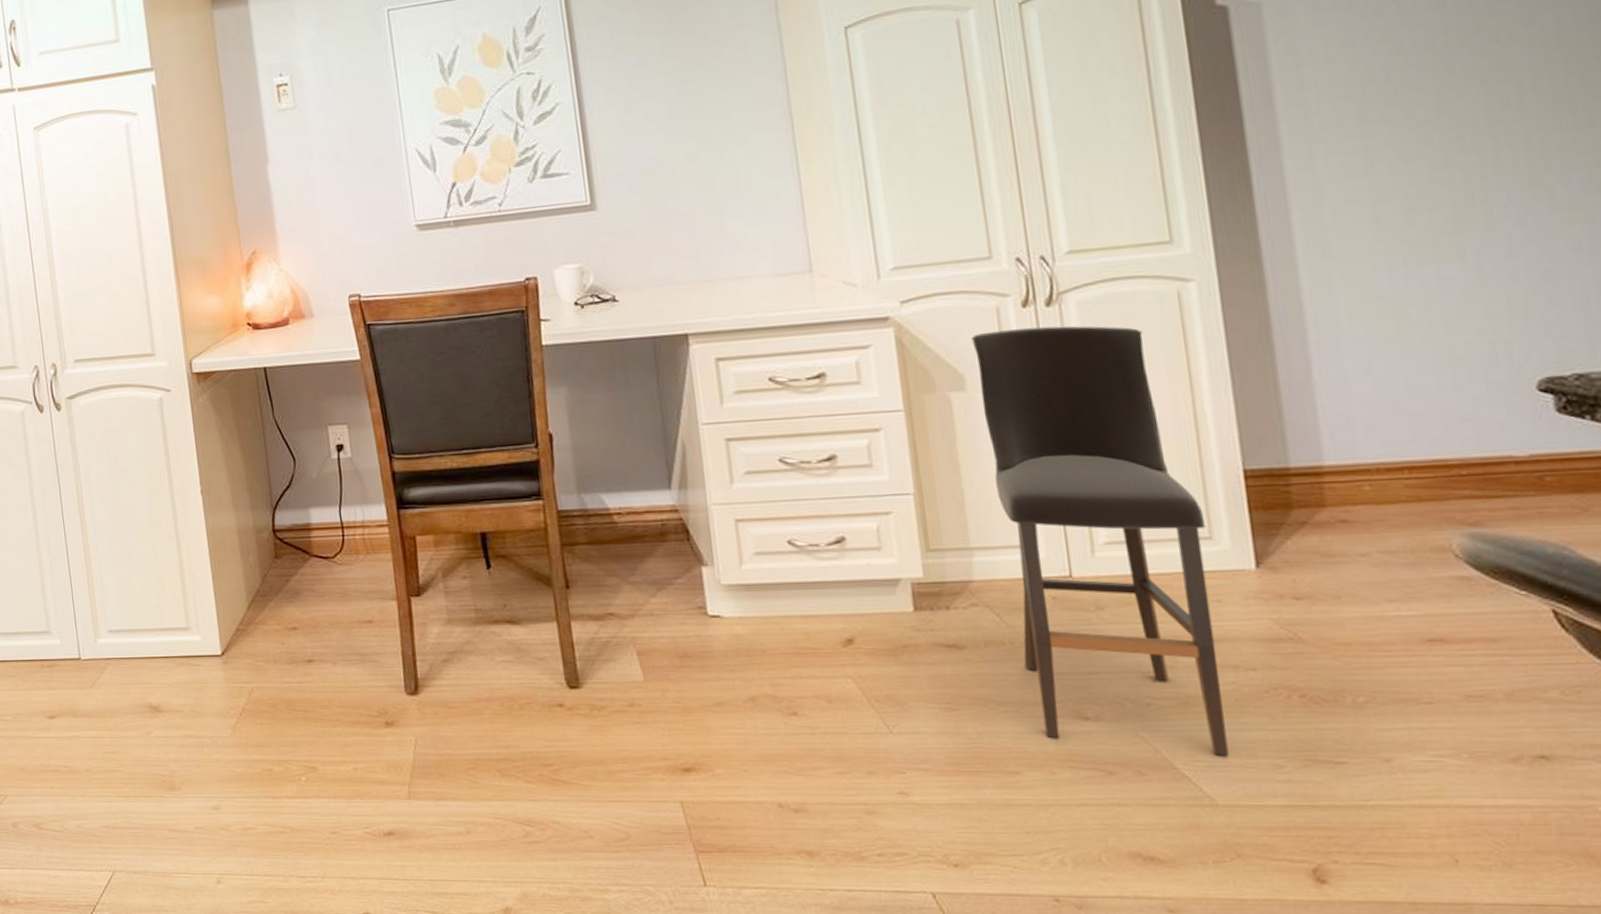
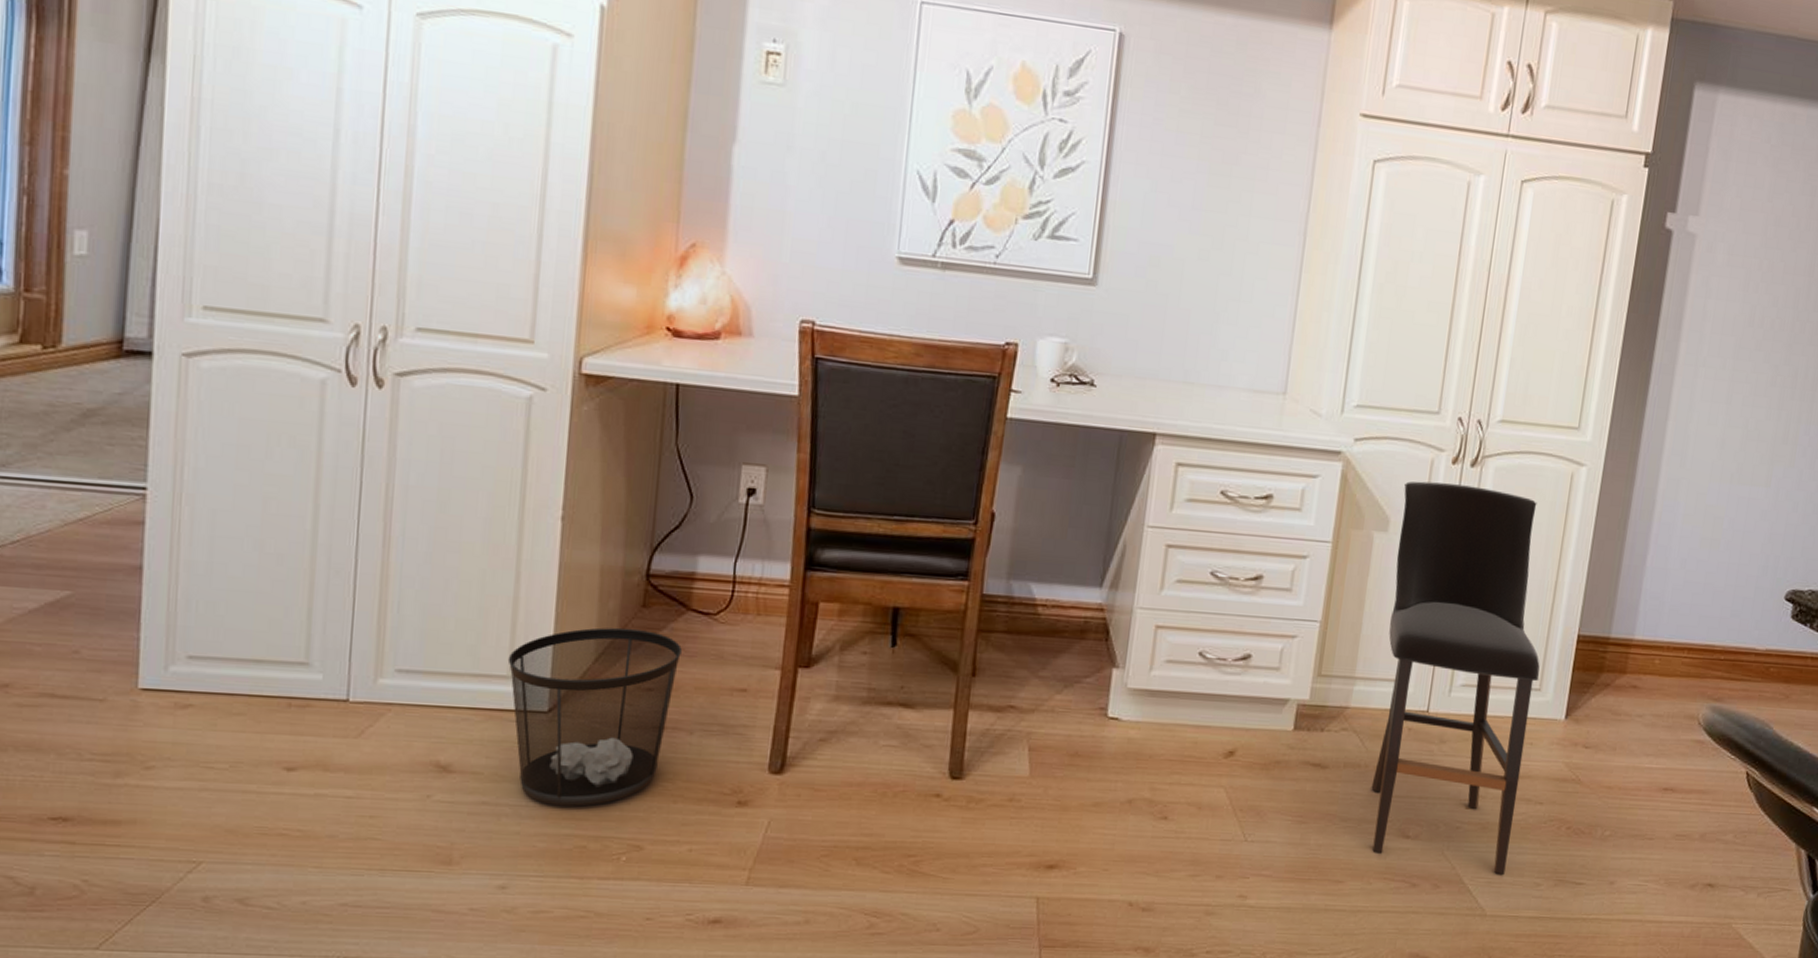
waste bin: none [184,577,315,735] -> present [507,627,682,807]

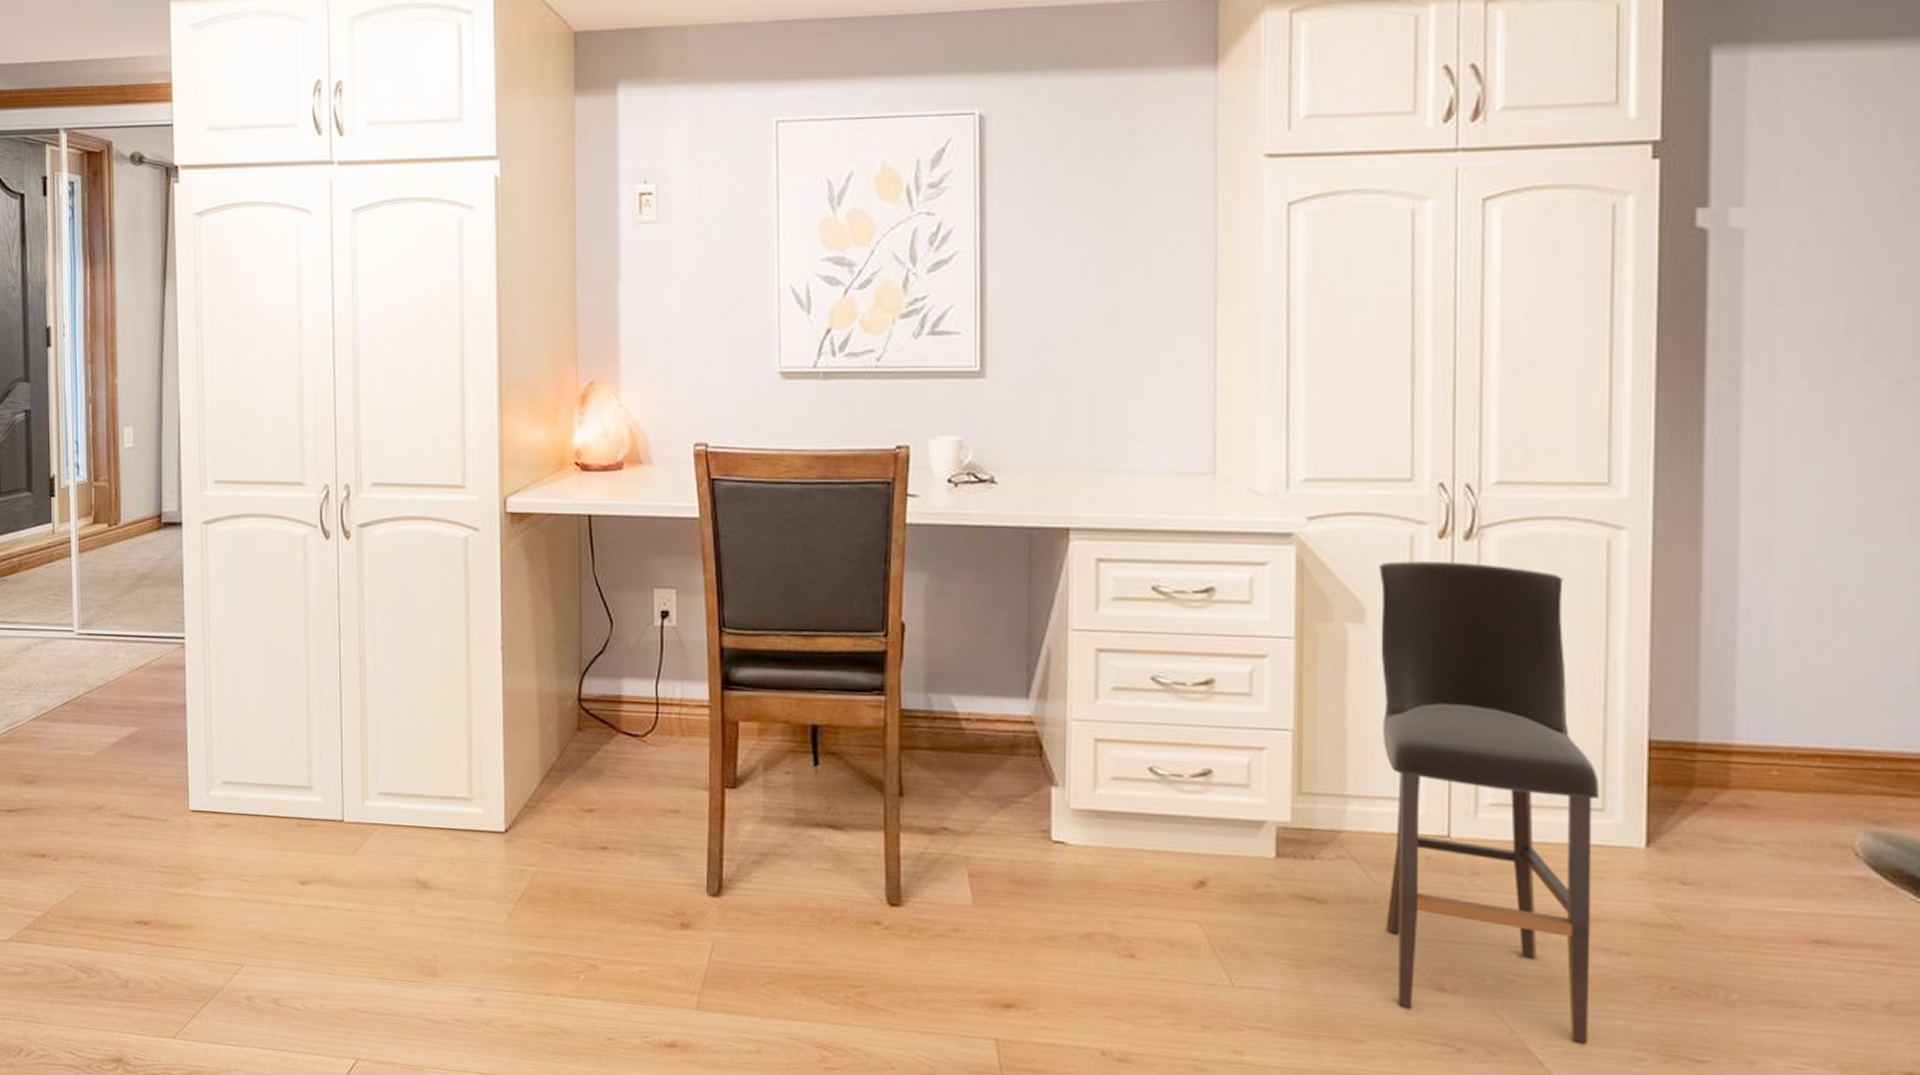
waste bin: present [507,627,682,807] -> none [467,750,616,925]

